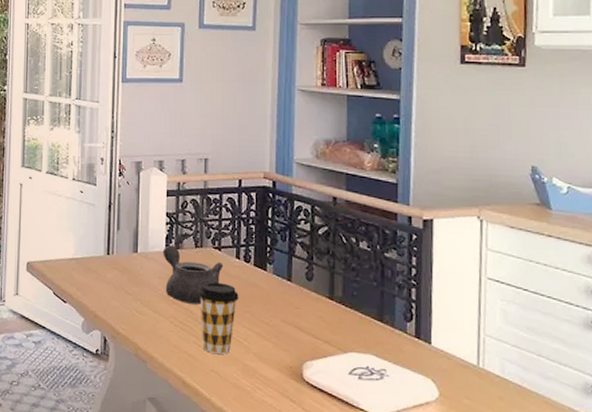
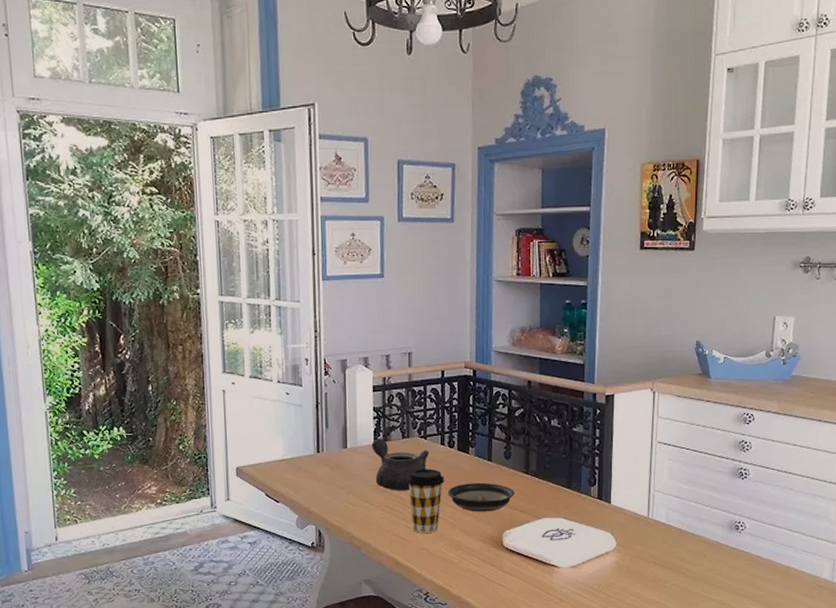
saucer: none [242,303,317,338] -> present [447,482,515,512]

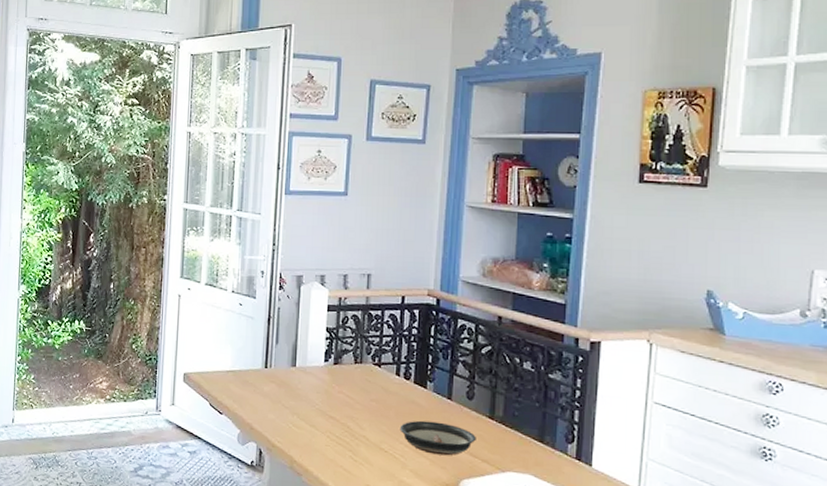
teapot: present [371,438,430,491] -> none [321,360,383,420]
coffee cup: present [407,468,444,533] -> none [356,398,397,470]

